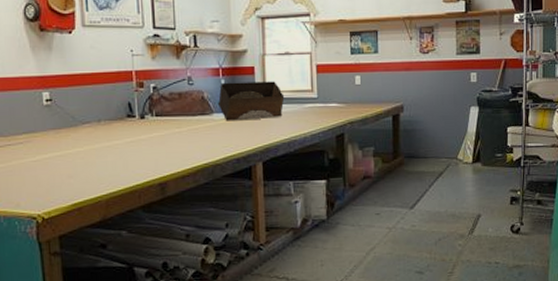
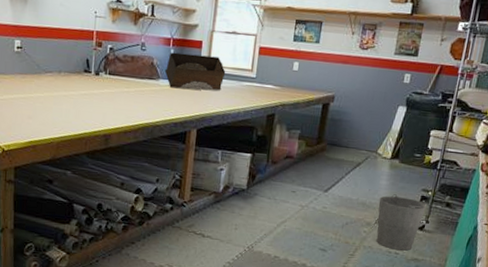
bucket: none [468,200,519,259] -> present [376,194,428,251]

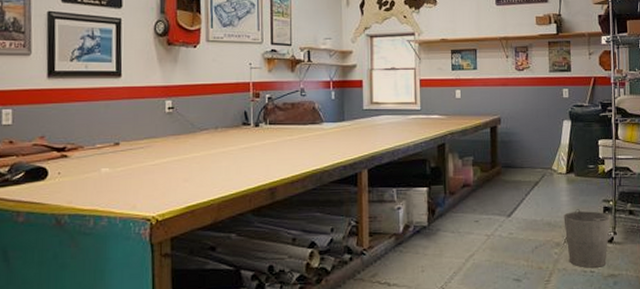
storage bin: present [164,52,226,91] -> none [327,94,390,130]

